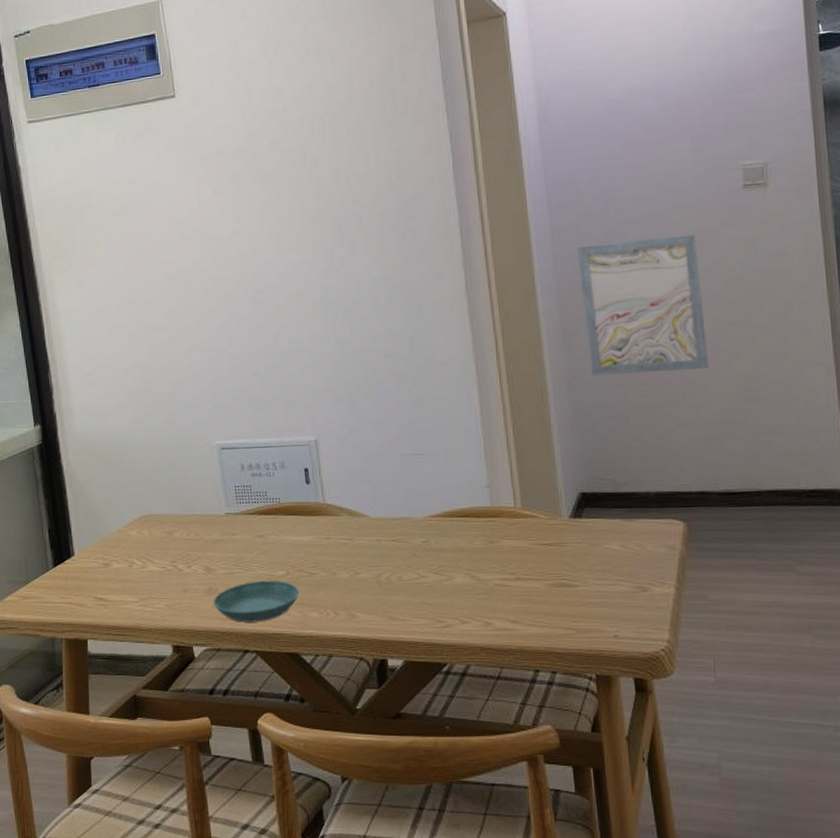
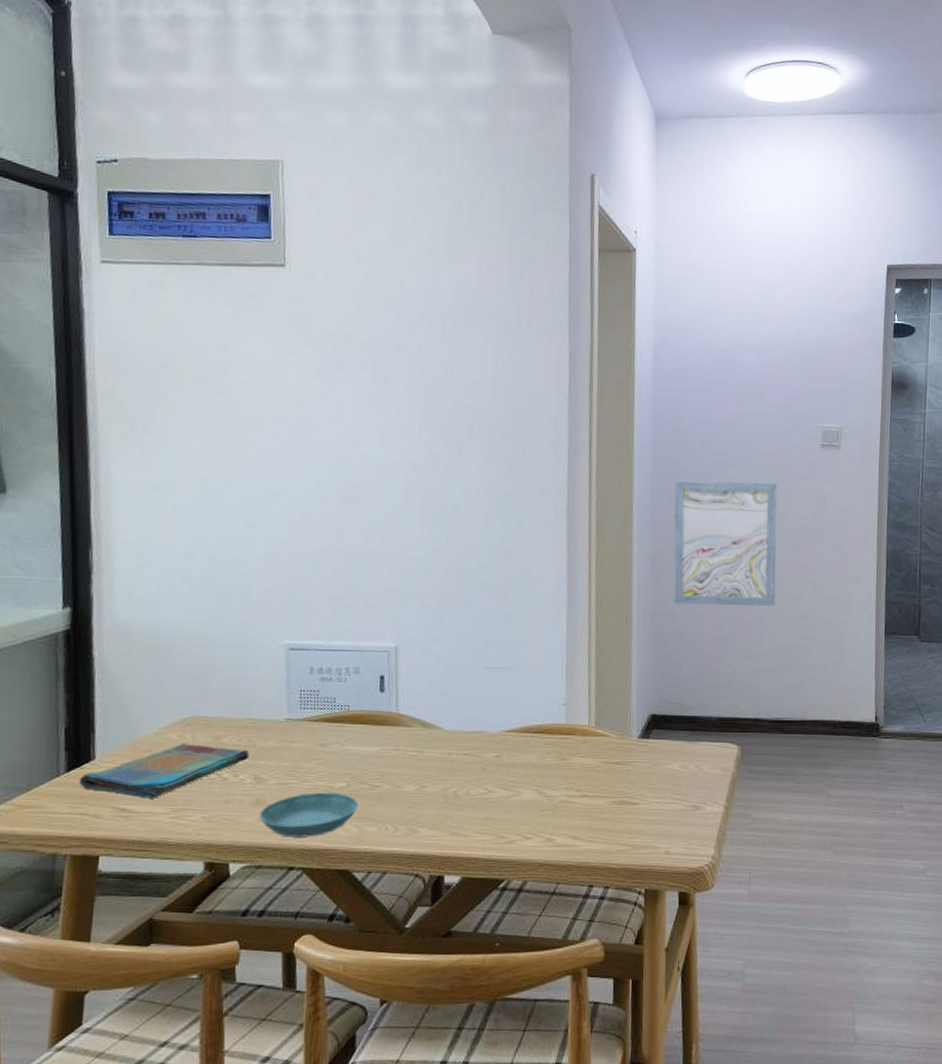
dish towel: none [64,538,198,589] -> present [79,743,250,798]

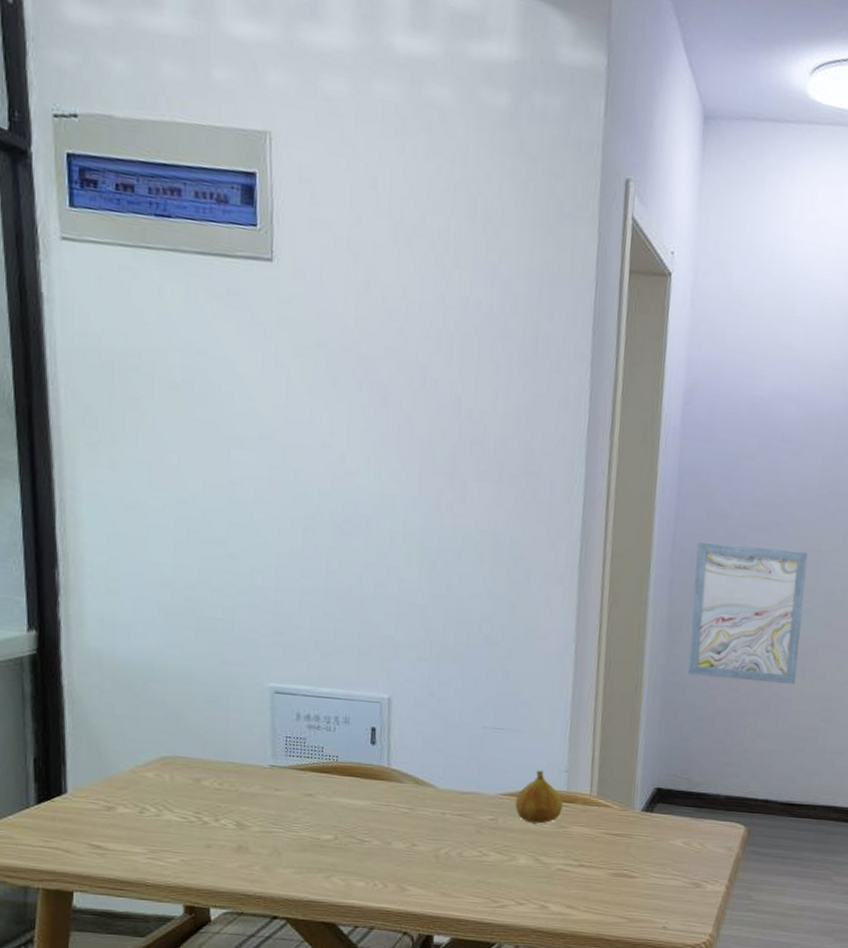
dish towel: present [79,743,250,798] -> none [50,782,231,837]
saucer: present [259,792,359,837] -> none [242,843,346,888]
fruit: none [517,705,564,757] -> present [515,770,564,824]

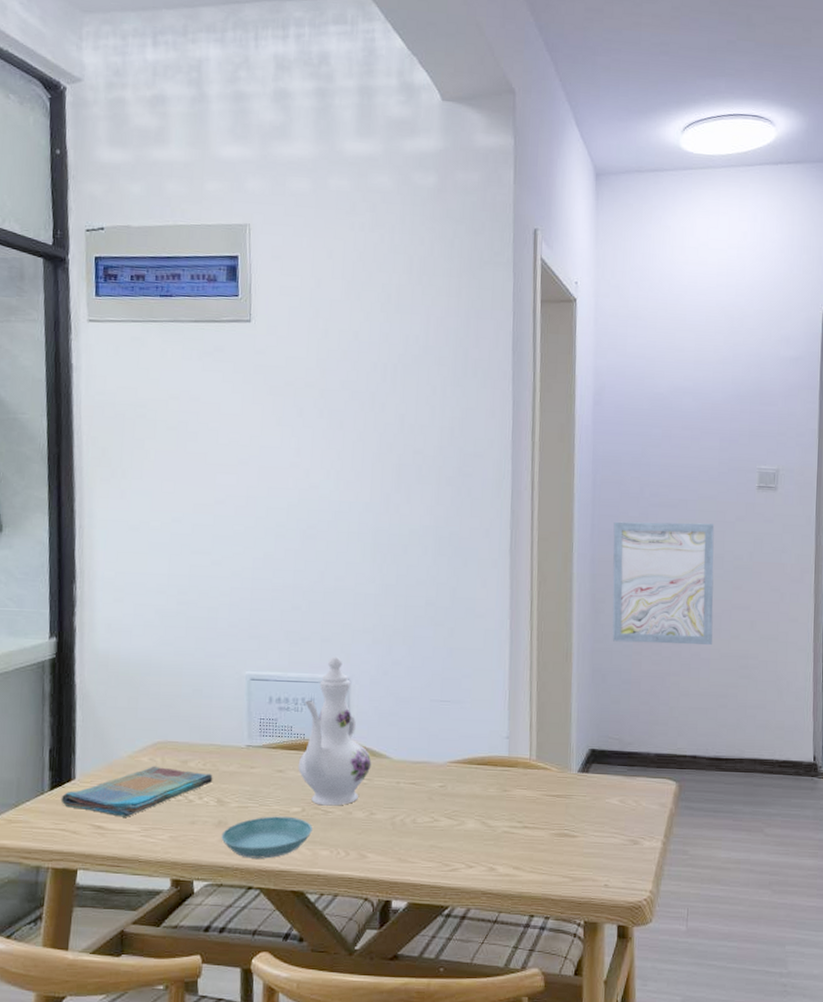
dish towel: none [50,782,231,837] -> present [61,765,213,817]
saucer: none [242,843,346,888] -> present [221,816,312,859]
ewer: none [329,672,414,835] -> present [298,657,372,806]
fruit: present [515,770,564,824] -> none [462,737,506,788]

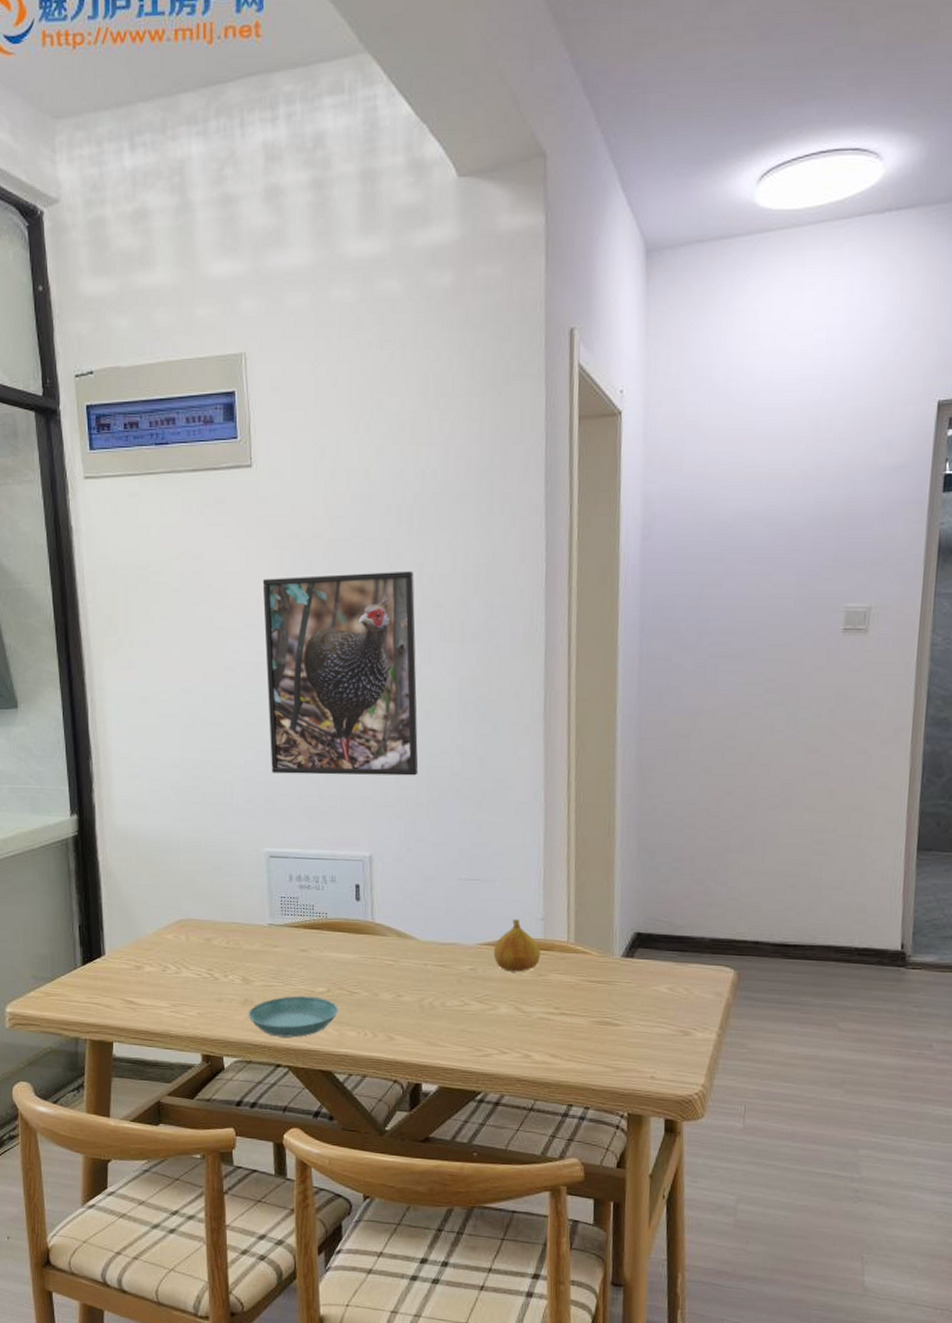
dish towel: present [61,765,213,817] -> none [93,943,237,993]
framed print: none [256,420,397,604] -> present [262,571,419,776]
ewer: present [298,657,372,806] -> none [321,833,397,987]
fruit: none [462,737,506,788] -> present [493,919,542,972]
wall art: present [612,521,715,646] -> none [662,675,788,818]

